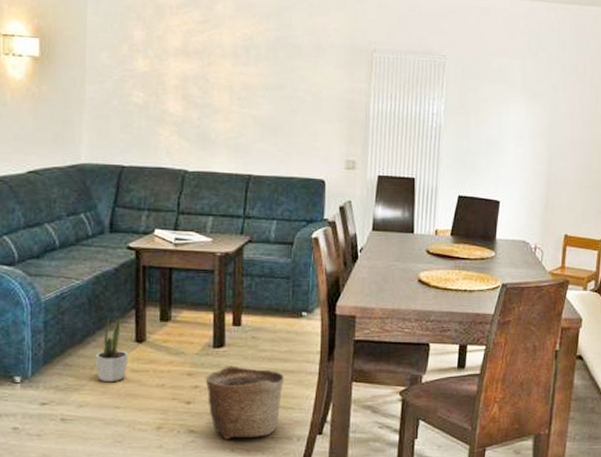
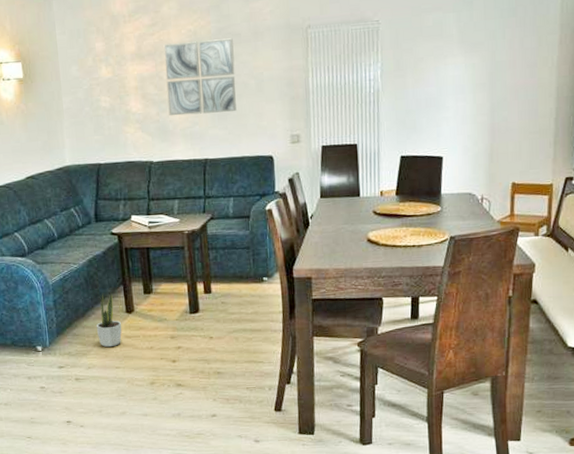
basket: present [205,365,285,441] -> none [186,327,253,392]
wall art: none [212,45,292,128] -> present [163,38,236,116]

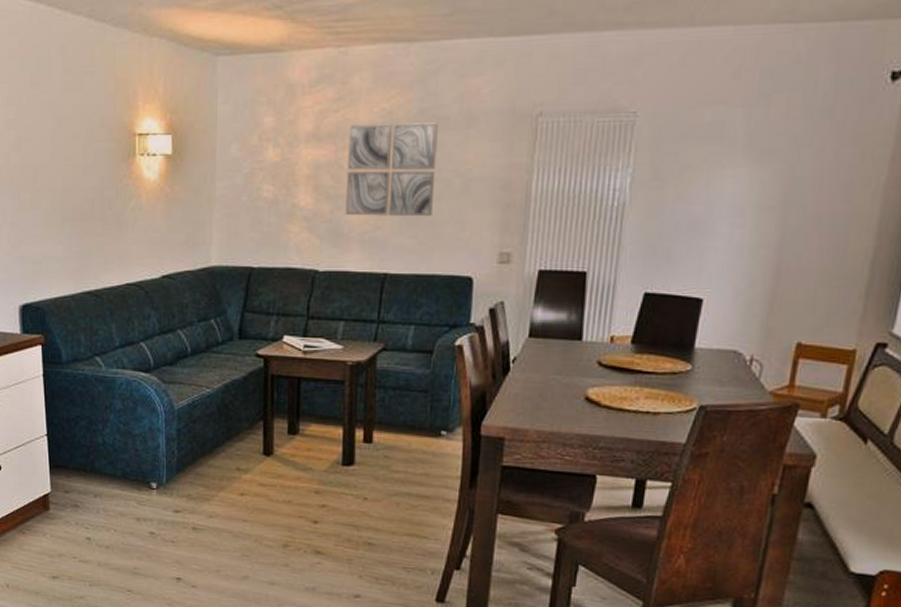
potted plant: present [96,292,122,348] -> none [224,427,257,495]

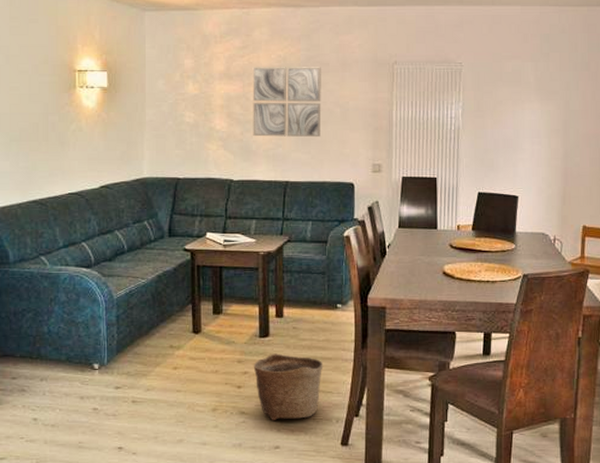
basket: none [333,485,420,566] -> present [253,353,323,421]

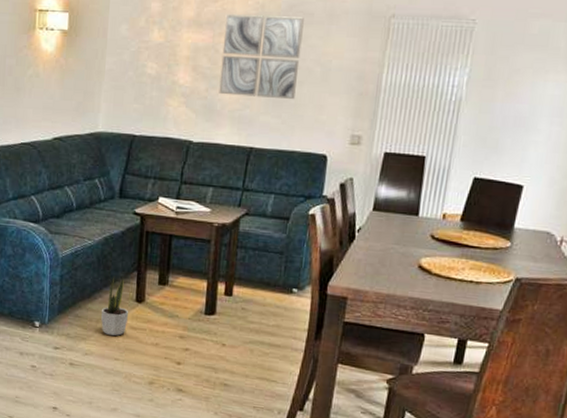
potted plant: none [159,311,187,369] -> present [100,276,129,336]
basket: present [253,353,323,421] -> none [195,333,271,405]

